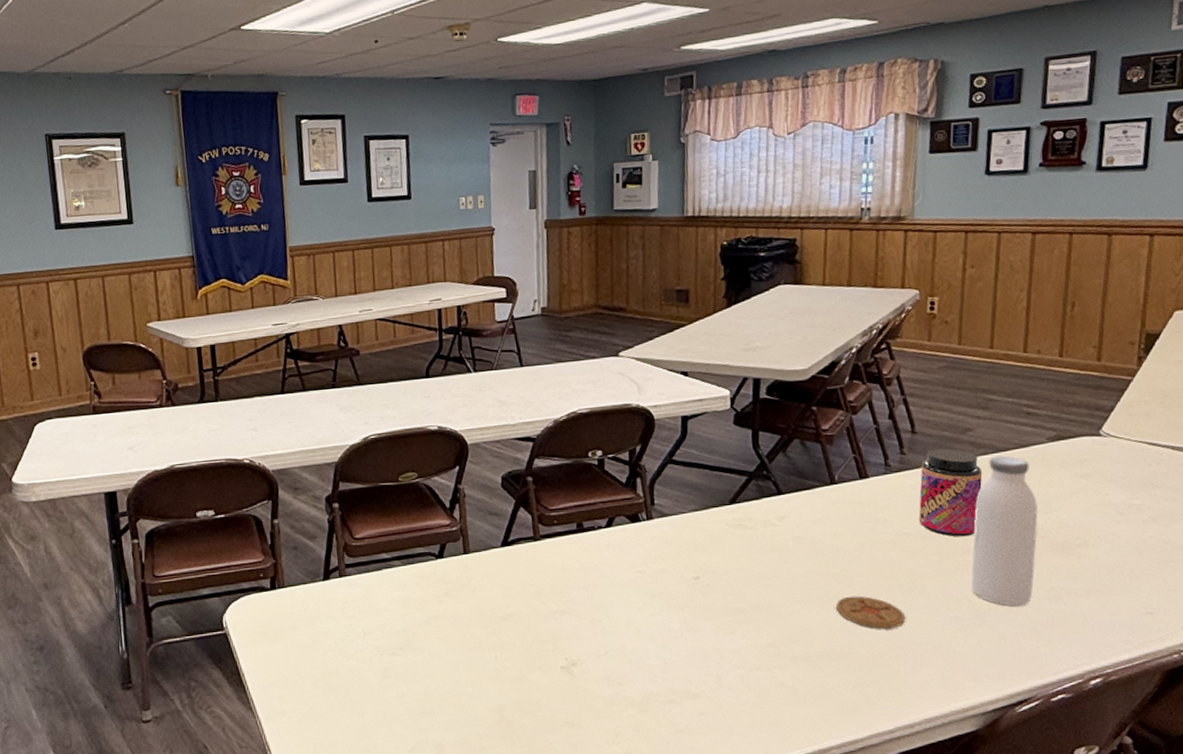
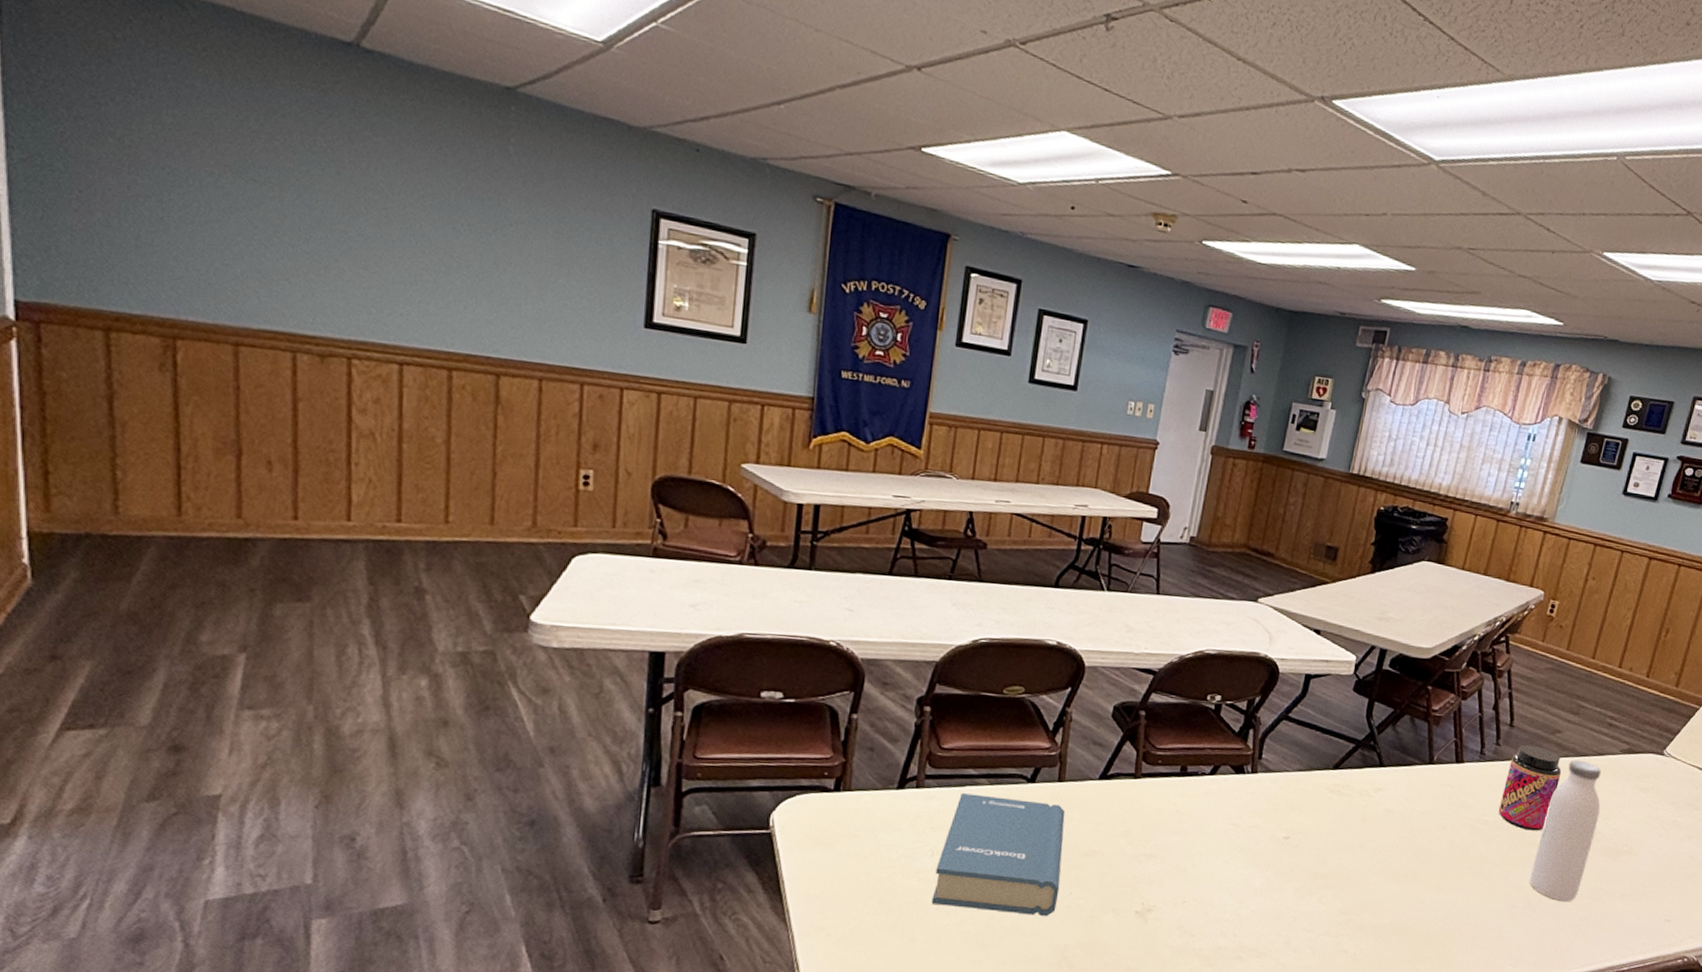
hardback book: none [370,575,486,681] -> present [931,793,1066,916]
coaster: present [836,595,906,629] -> none [1409,874,1469,909]

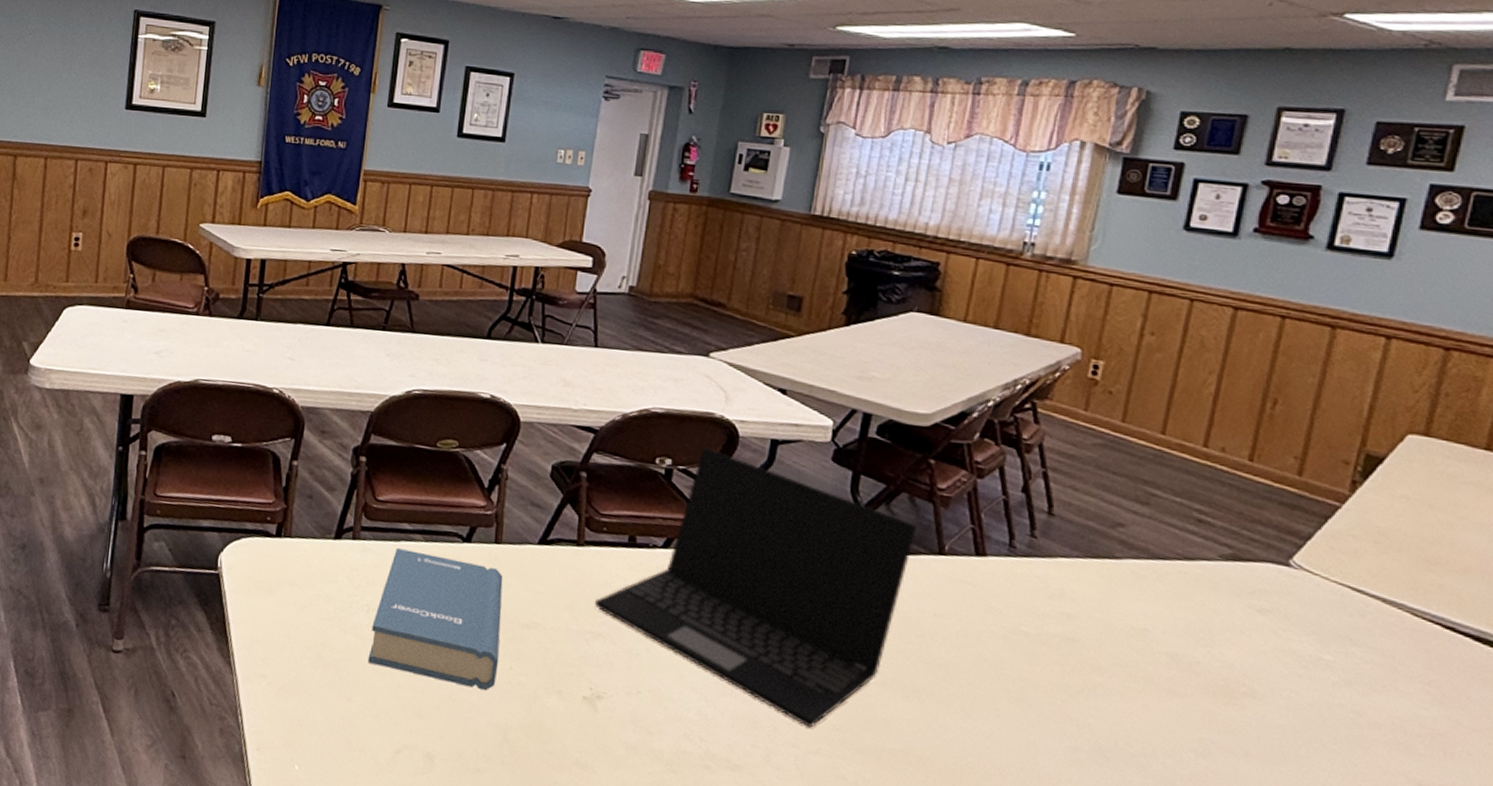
laptop: none [1148,683,1415,915] -> present [594,447,917,728]
jar: present [1498,744,1562,831] -> none [1041,538,1131,653]
water bottle: present [1530,760,1601,901] -> none [1098,563,1196,752]

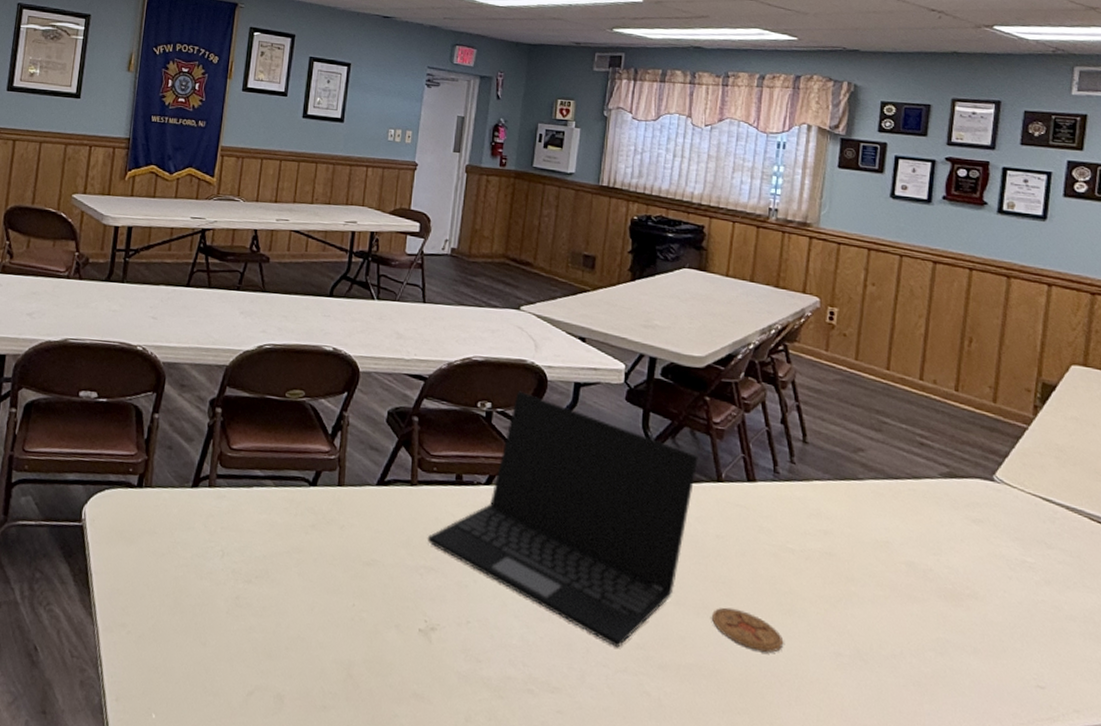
hardback book: present [367,548,504,690] -> none [222,494,346,628]
coaster: none [924,691,1009,743] -> present [712,607,784,653]

